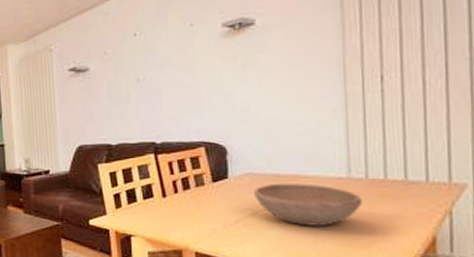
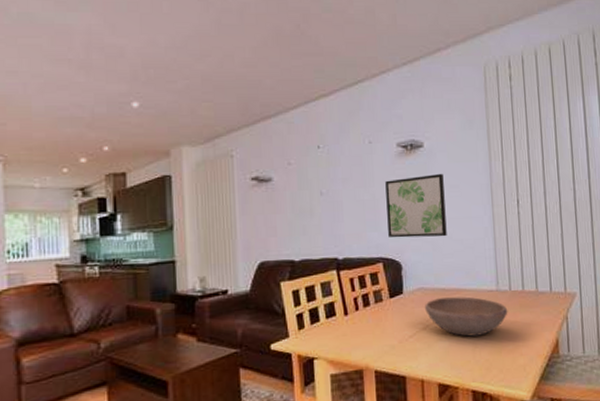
wall art: none [208,52,283,122] -> present [385,174,447,238]

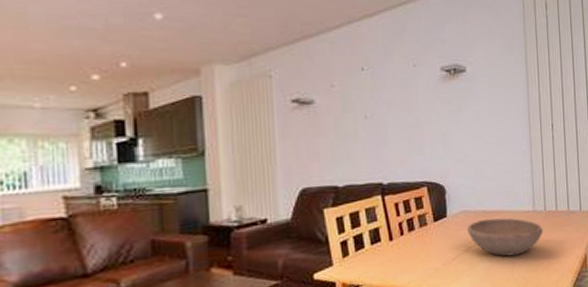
wall art: present [385,174,447,238] -> none [429,99,488,162]

